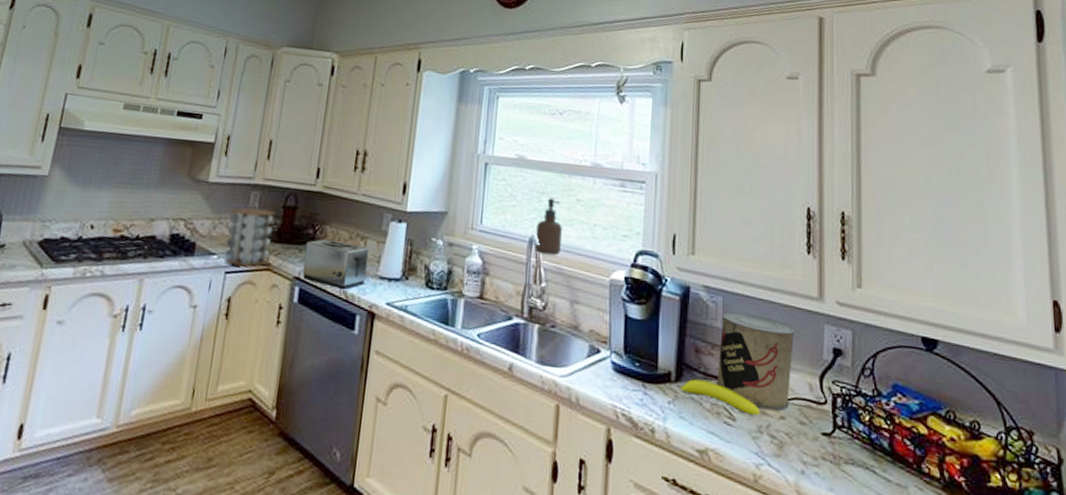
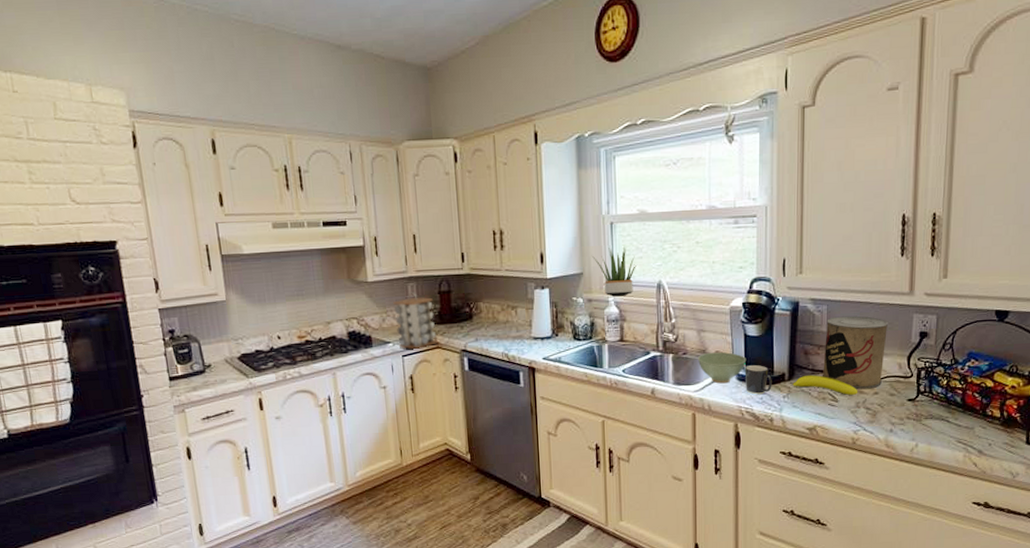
toaster: present [302,238,369,289] -> none [465,313,522,353]
potted plant: none [460,190,508,247] -> present [592,246,636,297]
soap dispenser: present [535,198,562,256] -> none [663,244,685,295]
bowl: none [567,330,626,373] -> present [697,352,747,384]
mug: none [622,354,656,395] -> present [744,364,772,395]

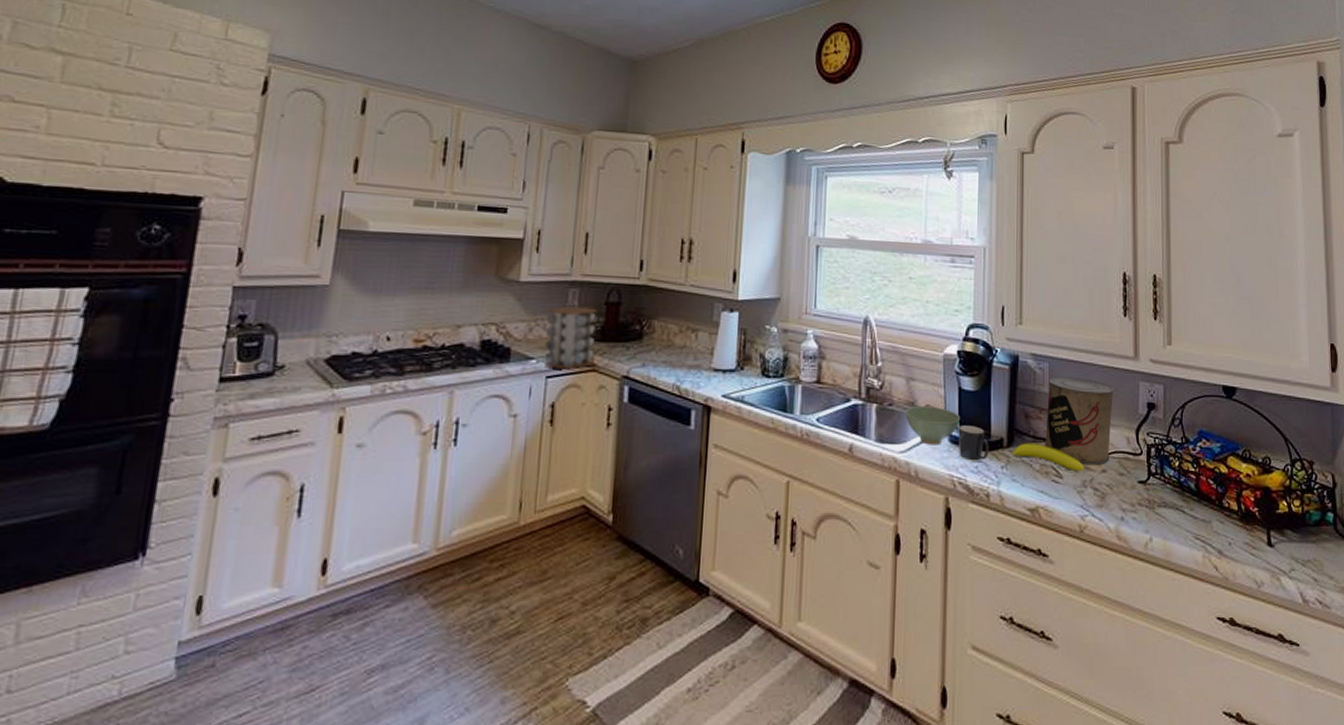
potted plant: present [592,246,636,297] -> none [793,273,842,330]

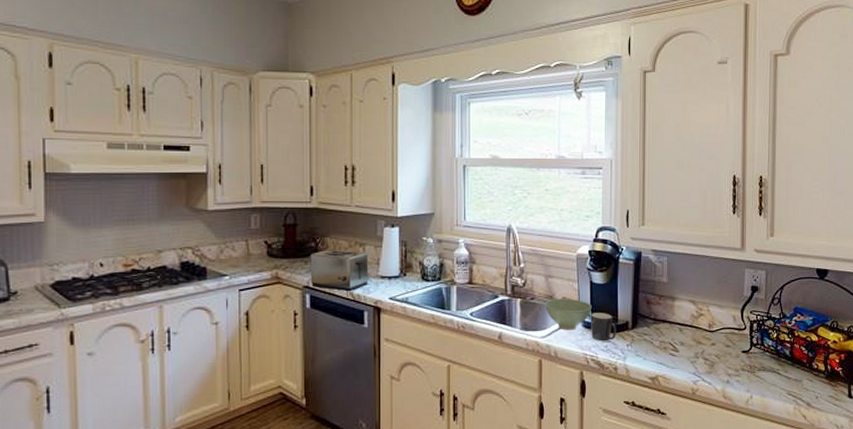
spice rack: present [543,299,597,371] -> none [234,223,280,284]
toaster: none [631,333,701,385] -> present [310,249,369,291]
banana: present [1012,442,1085,471] -> none [636,324,697,345]
tin can: present [1045,376,1114,464] -> none [664,268,723,339]

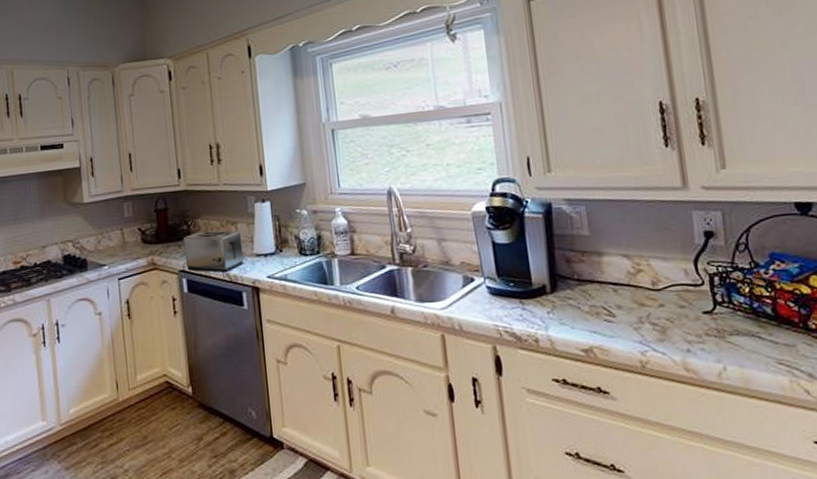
bowl: present [544,299,592,330] -> none [440,263,499,299]
mug: present [590,312,616,343] -> none [497,276,532,312]

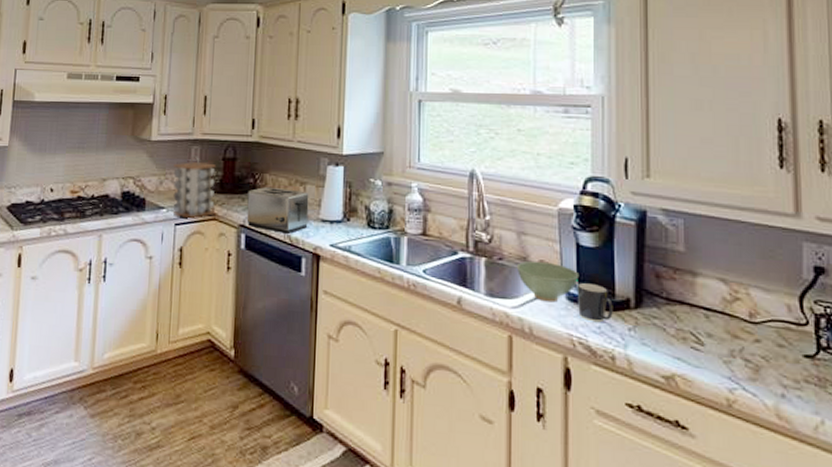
spice rack: none [109,211,156,272] -> present [172,155,216,219]
bowl: none [440,263,499,299] -> present [516,261,580,303]
mug: none [497,276,532,312] -> present [577,282,613,323]

